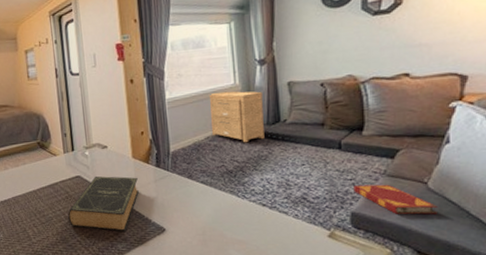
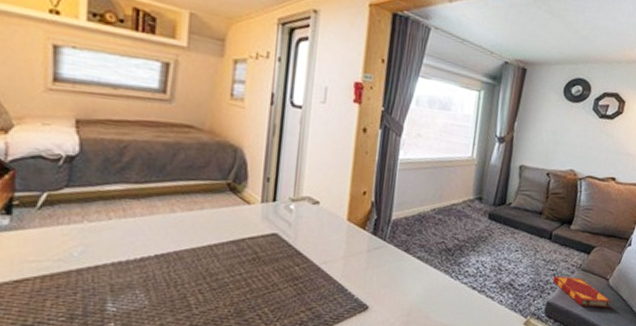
book: present [68,176,139,232] -> none [250,237,349,307]
side table: present [208,91,264,143] -> none [439,162,495,221]

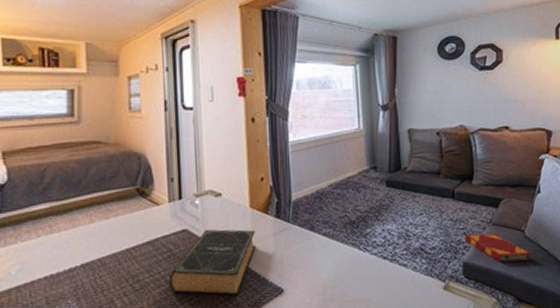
book: none [250,237,349,307] -> present [169,229,256,296]

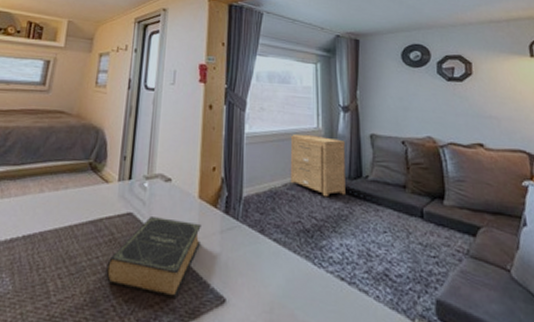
side table: none [333,135,386,191] -> present [290,133,345,197]
hardback book: present [465,233,532,263] -> none [437,265,524,312]

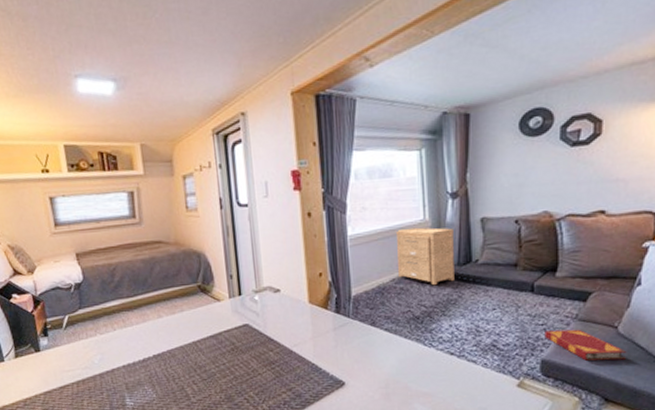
book: present [106,217,201,298] -> none [233,324,316,387]
hardback book: none [437,265,524,312] -> present [545,329,626,361]

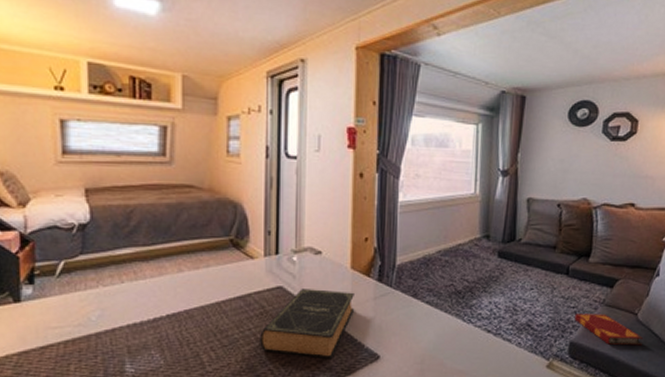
book: none [233,324,316,387] -> present [260,289,354,359]
side table: present [395,227,454,286] -> none [445,200,501,261]

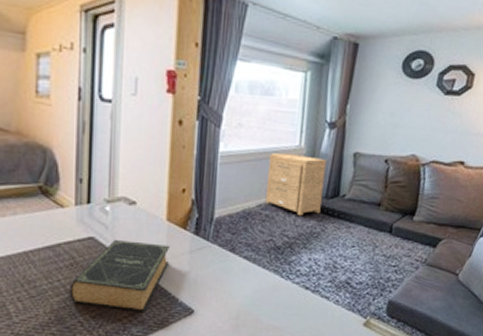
side table: none [445,200,501,261] -> present [266,152,326,216]
hardback book: present [575,314,643,346] -> none [395,272,462,306]

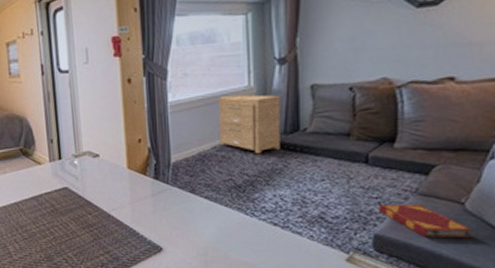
book: present [70,240,169,312] -> none [53,188,134,250]
hardback book: none [395,272,462,306] -> present [379,204,474,239]

